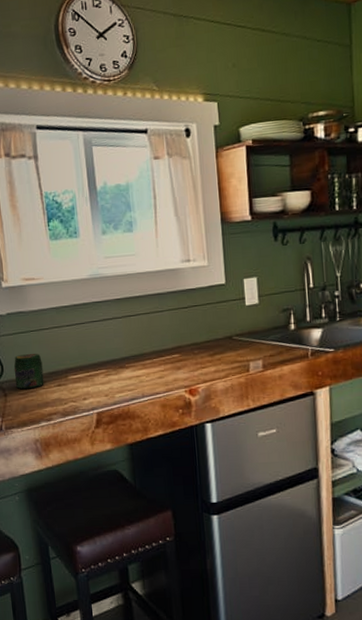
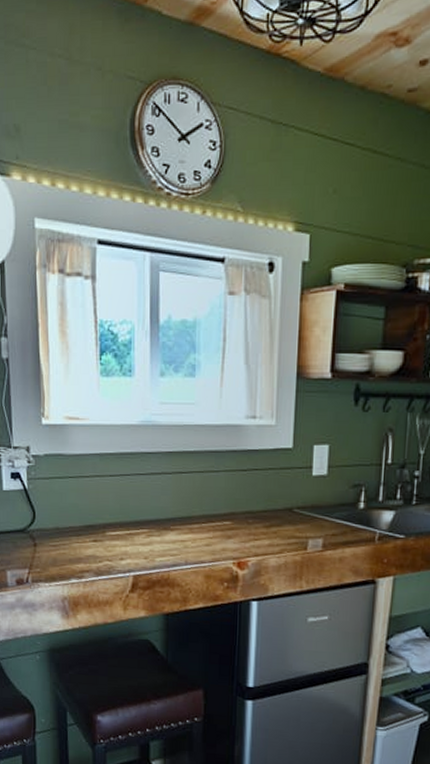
jar: present [13,353,44,390] -> none [47,501,79,541]

